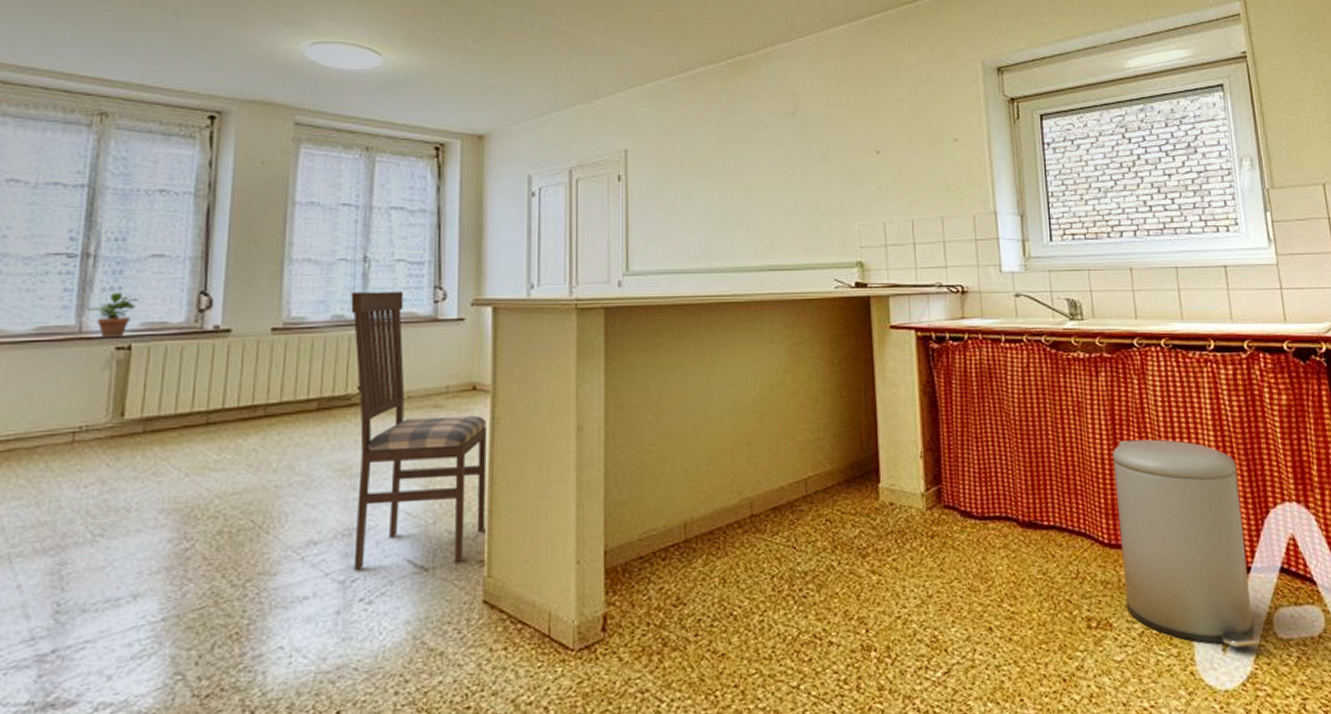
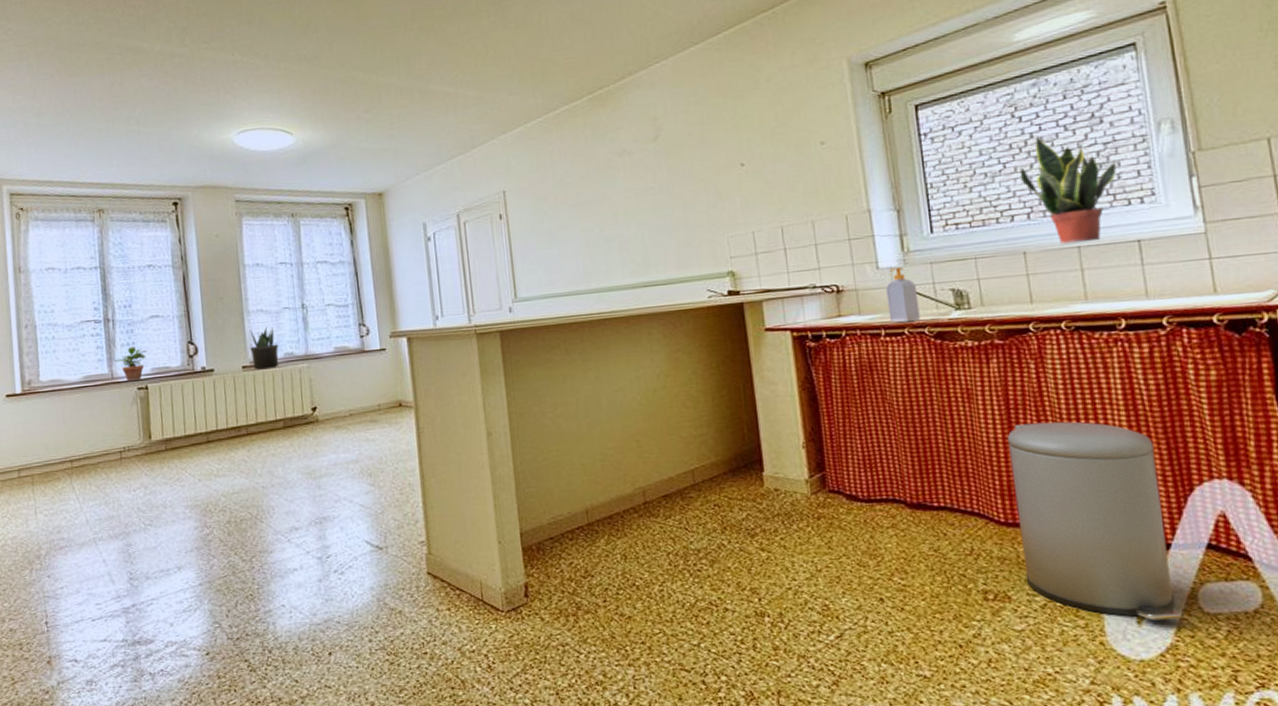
planter: none [286,281,326,334] -> present [250,326,279,370]
dining chair: present [351,291,487,570] -> none [296,330,422,549]
soap bottle: none [1007,272,1038,330] -> present [886,267,920,323]
potted plant: none [1128,158,1208,264] -> present [1020,136,1117,245]

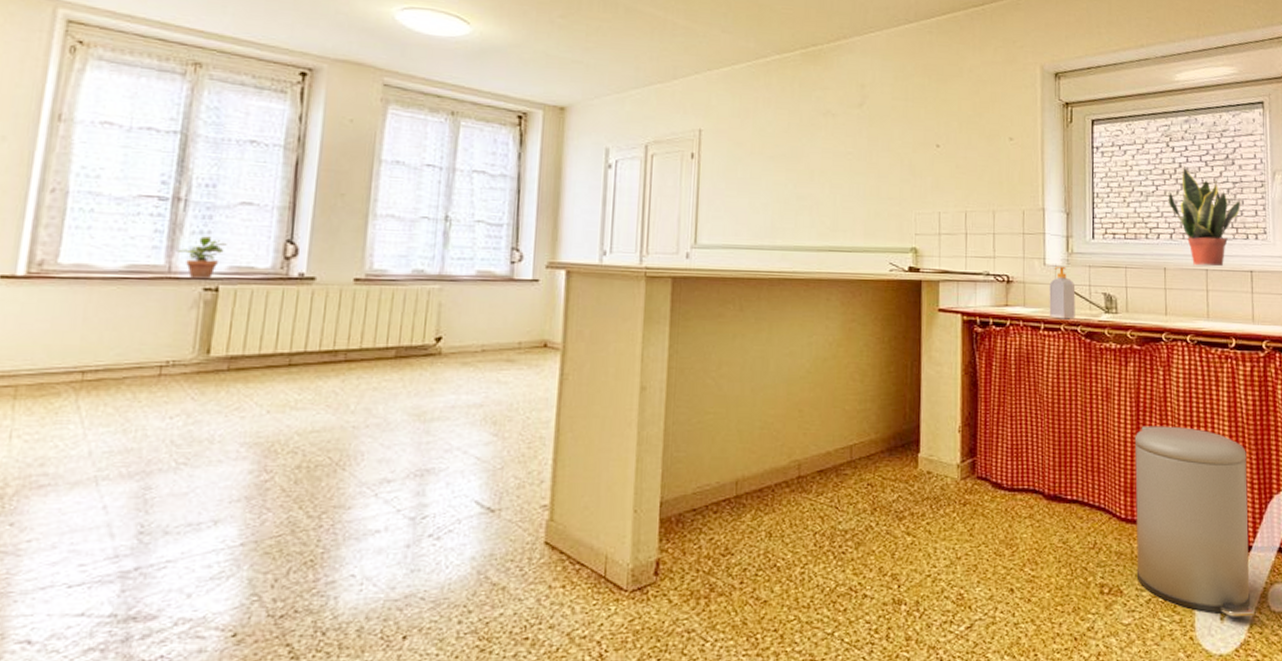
planter: present [250,326,279,370] -> none [369,236,407,286]

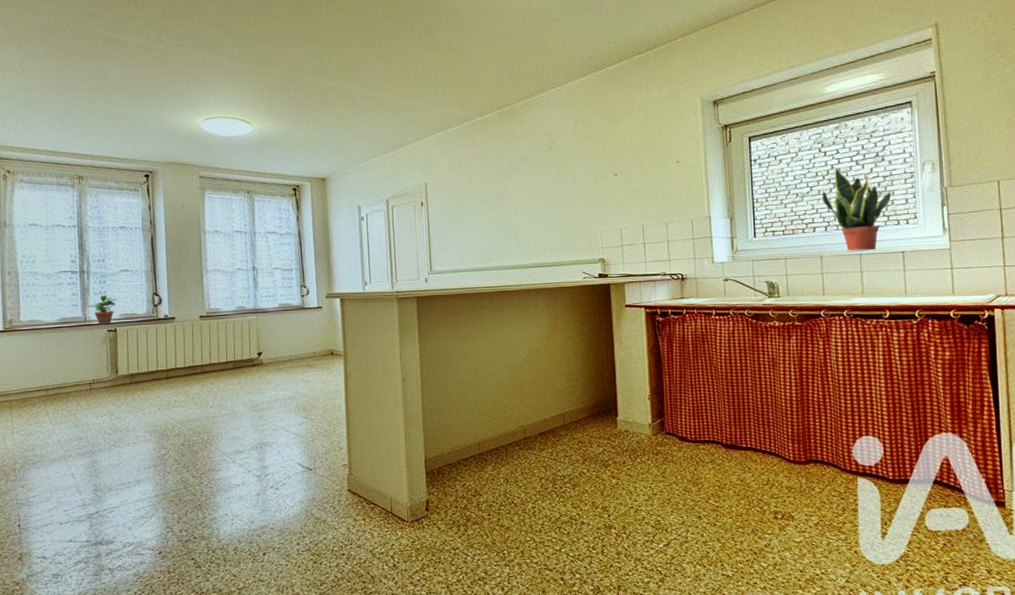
soap bottle: present [1049,266,1076,320] -> none [718,262,742,306]
pedal bin: present [1134,426,1254,617] -> none [799,385,913,536]

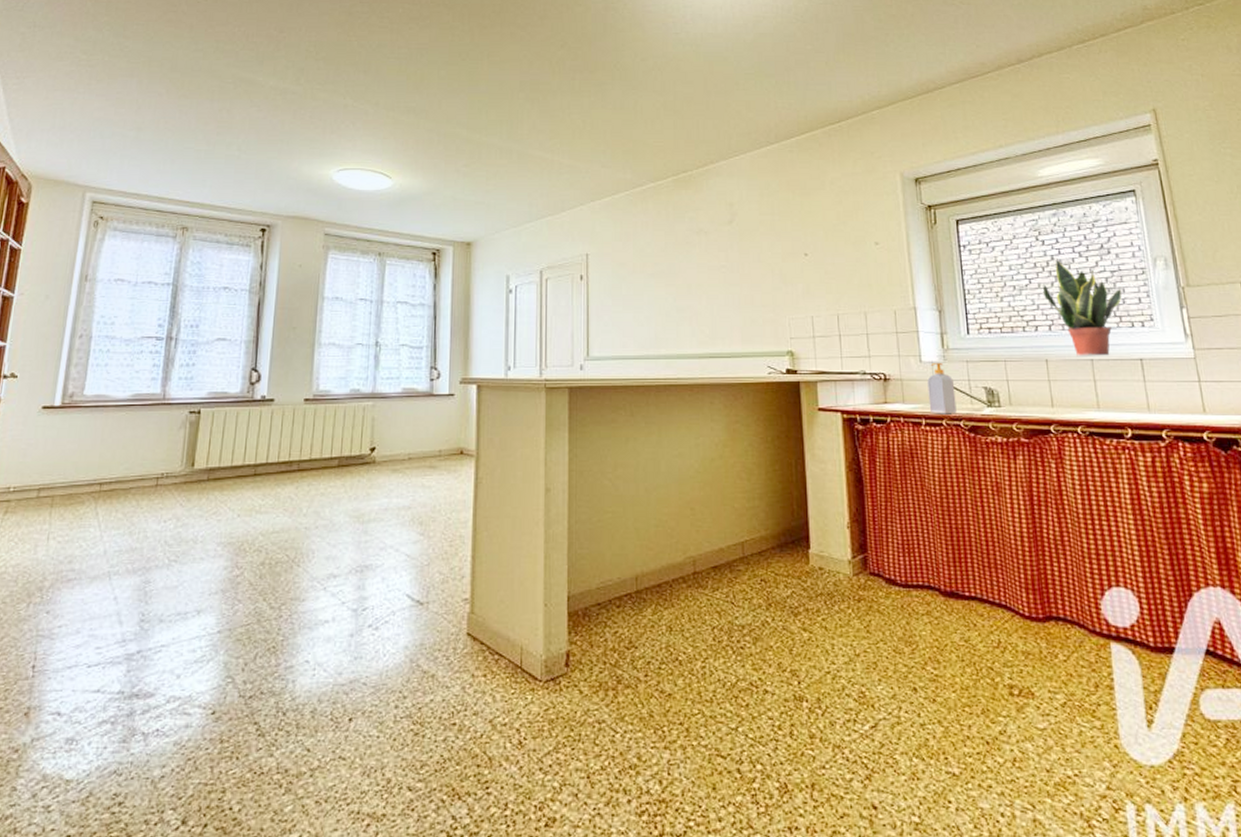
potted plant: present [88,295,117,325] -> none [170,368,207,404]
soap bottle: none [718,262,742,306] -> present [927,362,957,414]

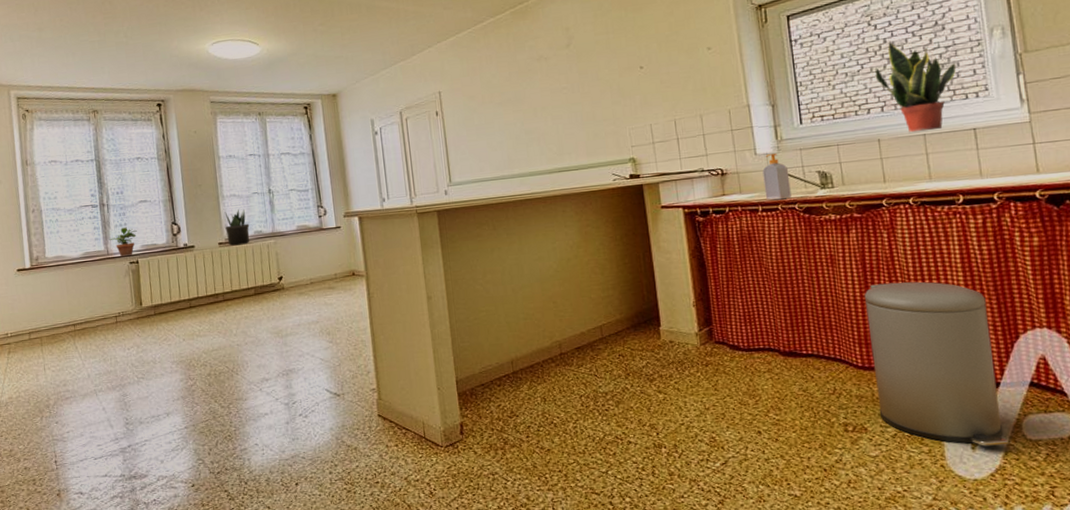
potted plant: none [170,368,207,404] -> present [110,227,137,257]
planter: none [316,361,346,404] -> present [224,209,250,246]
pedal bin: none [1031,520,1186,725] -> present [864,281,1009,446]

